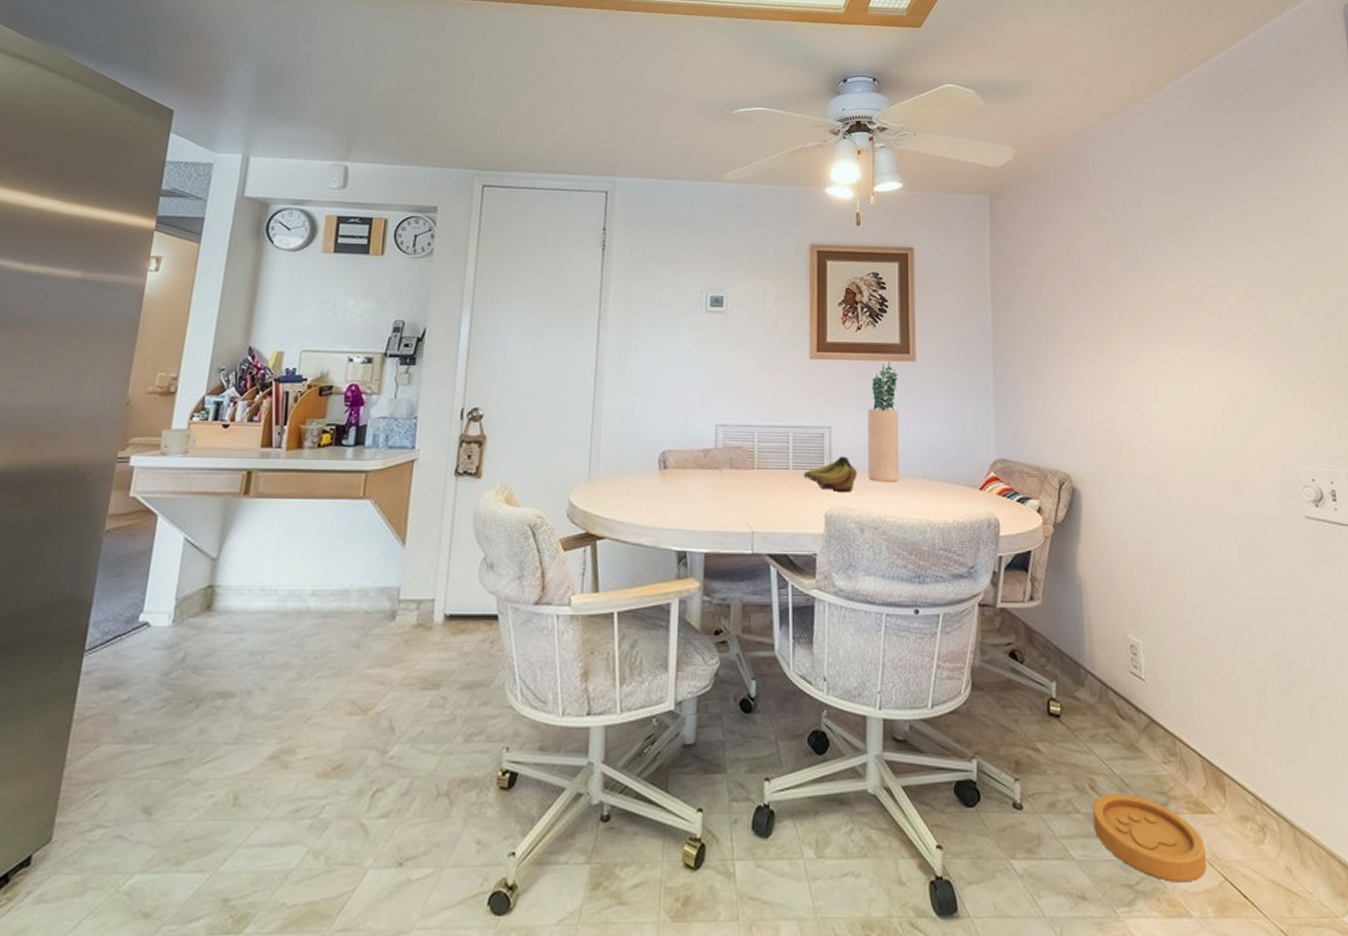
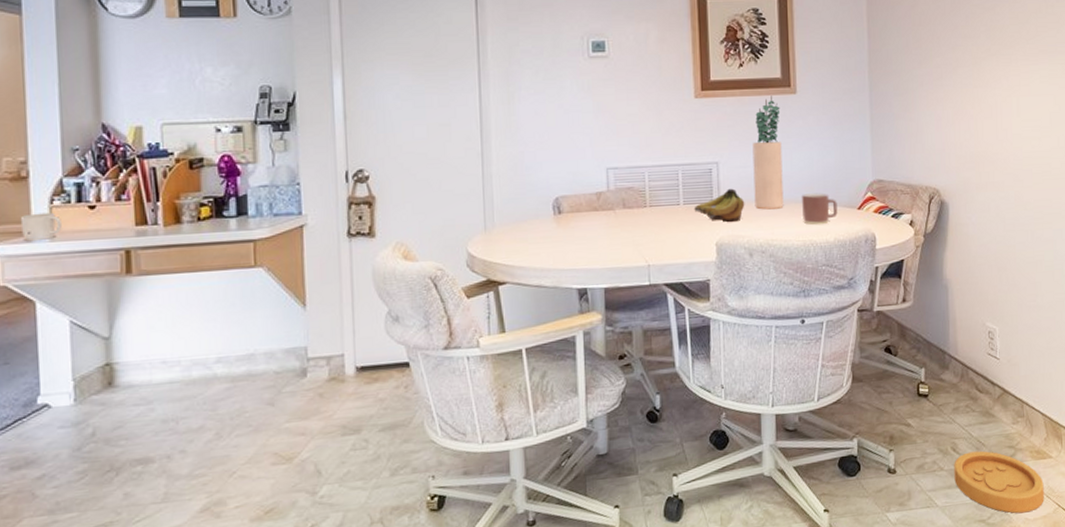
mug: none [917,468,957,504] -> present [801,193,838,225]

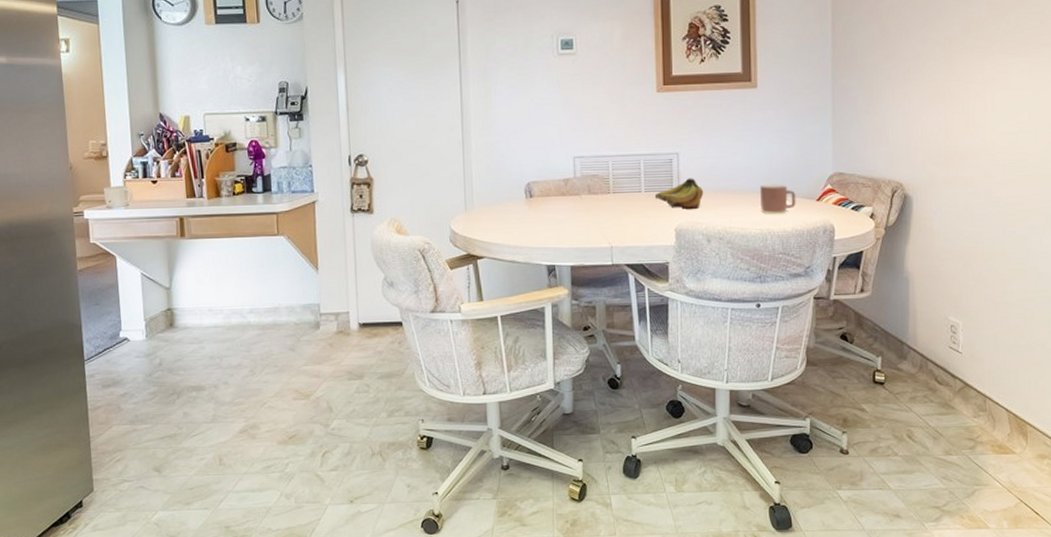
vase: present [752,96,784,210] -> none [712,90,742,199]
pet bowl: present [954,451,1044,513] -> none [909,440,1005,504]

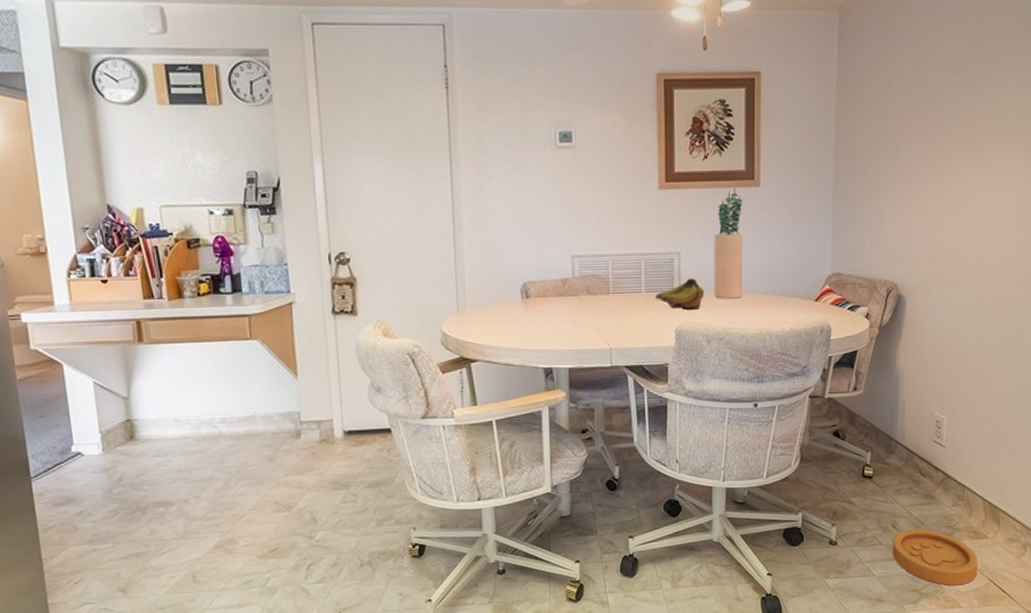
mug: present [103,185,133,209] -> none [42,285,80,311]
vase: none [712,90,742,199] -> present [714,188,743,299]
mug: present [759,184,796,215] -> none [759,284,795,316]
pet bowl: none [909,440,1005,504] -> present [892,529,978,586]

